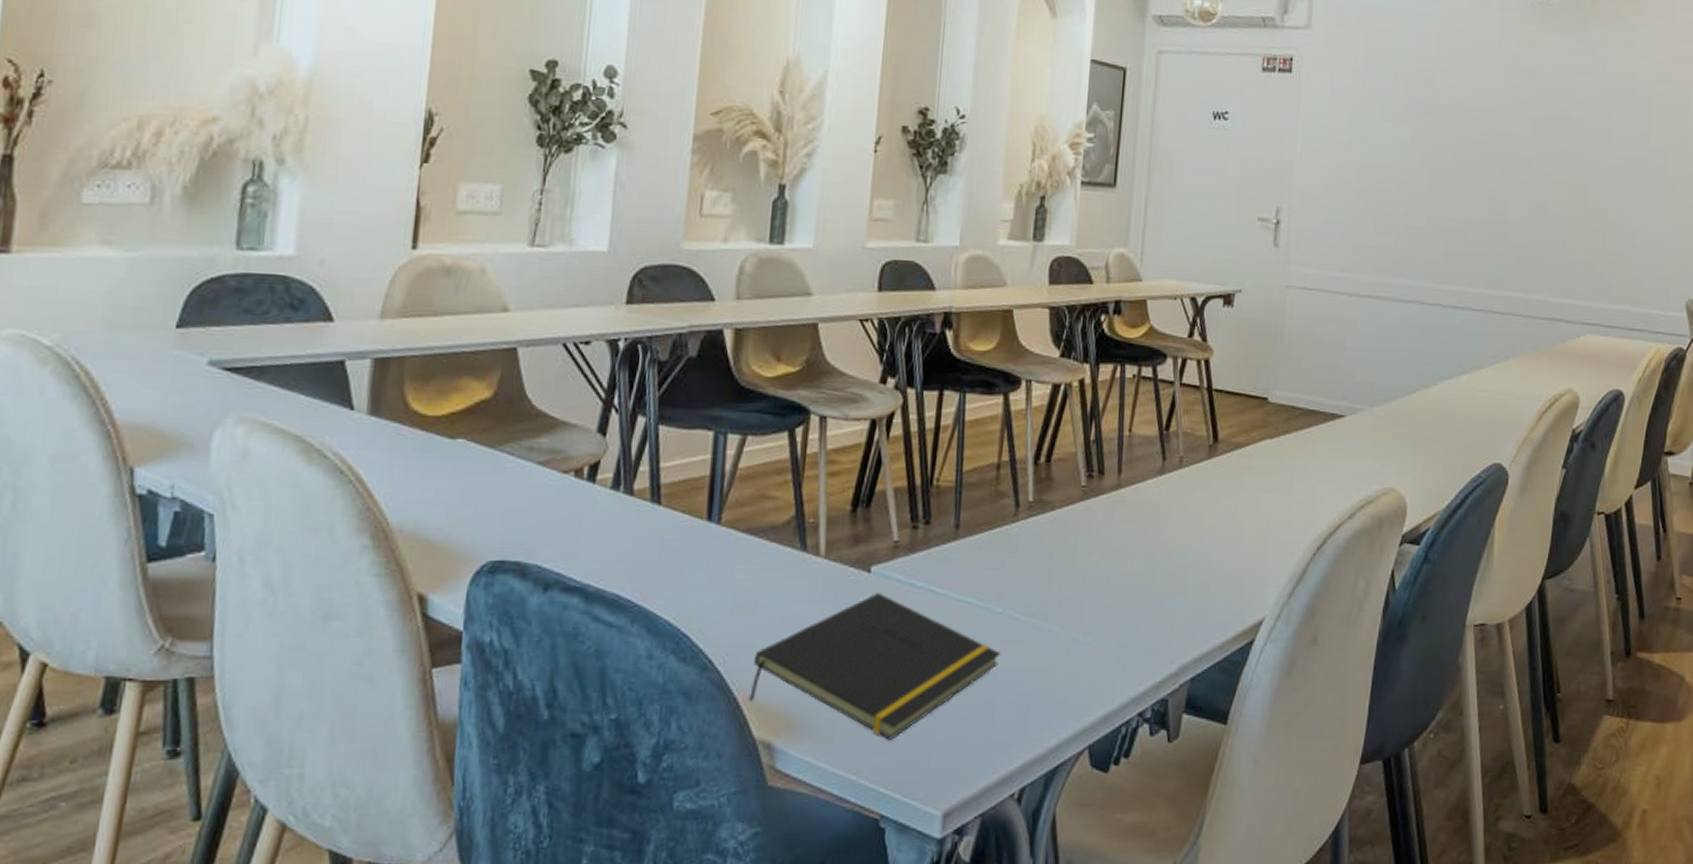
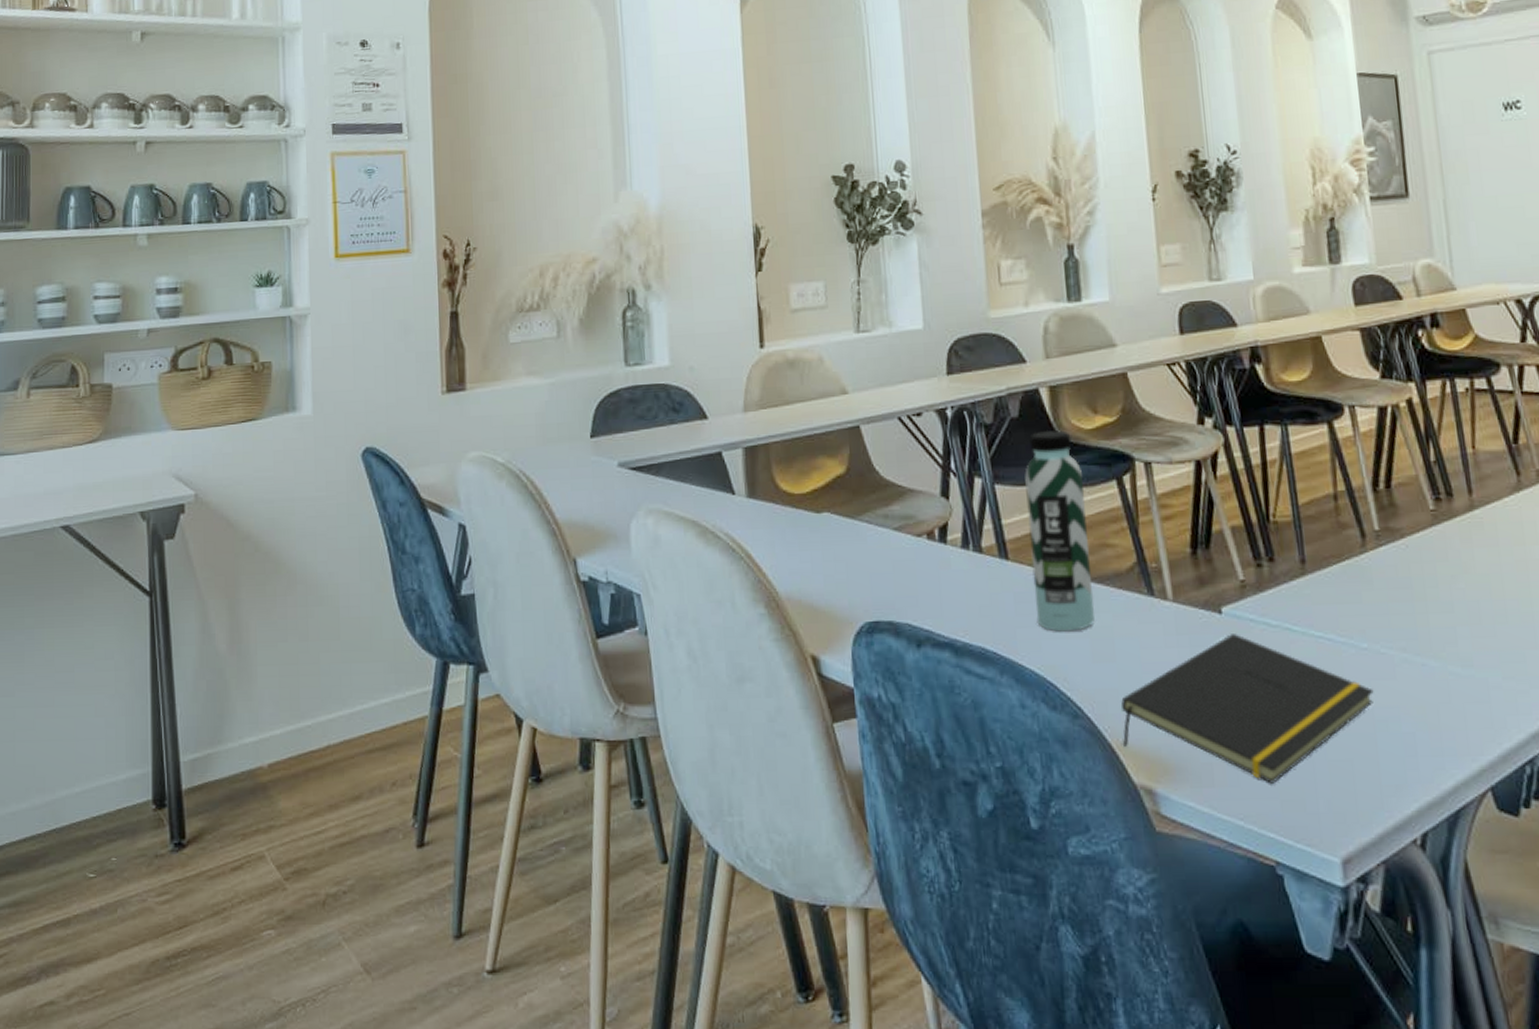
water bottle: none [681,373,754,582] -> present [1025,430,1095,632]

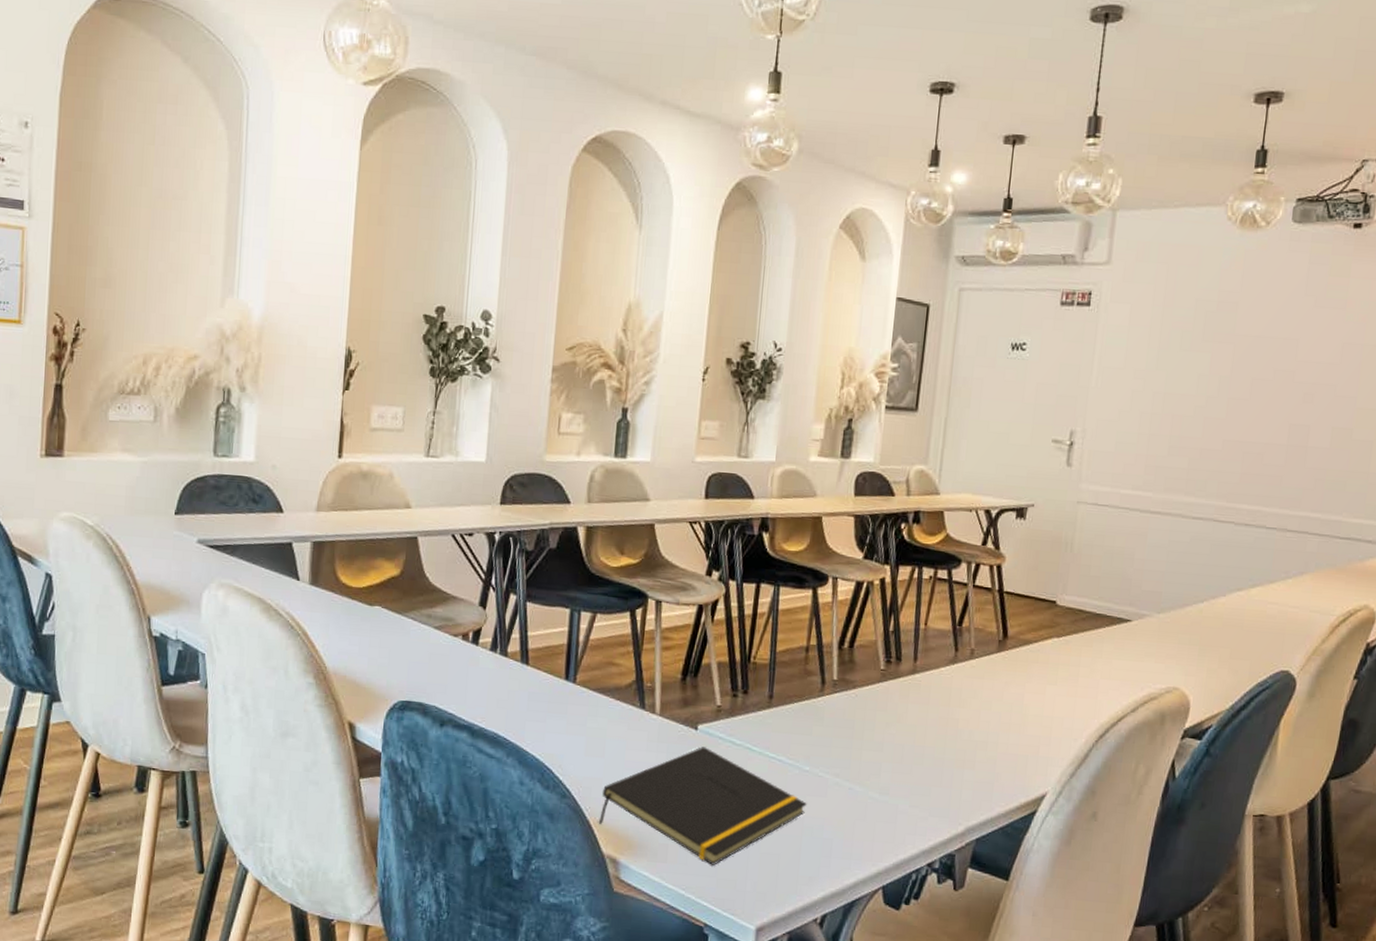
water bottle: present [1025,430,1095,632] -> none [545,562,602,729]

